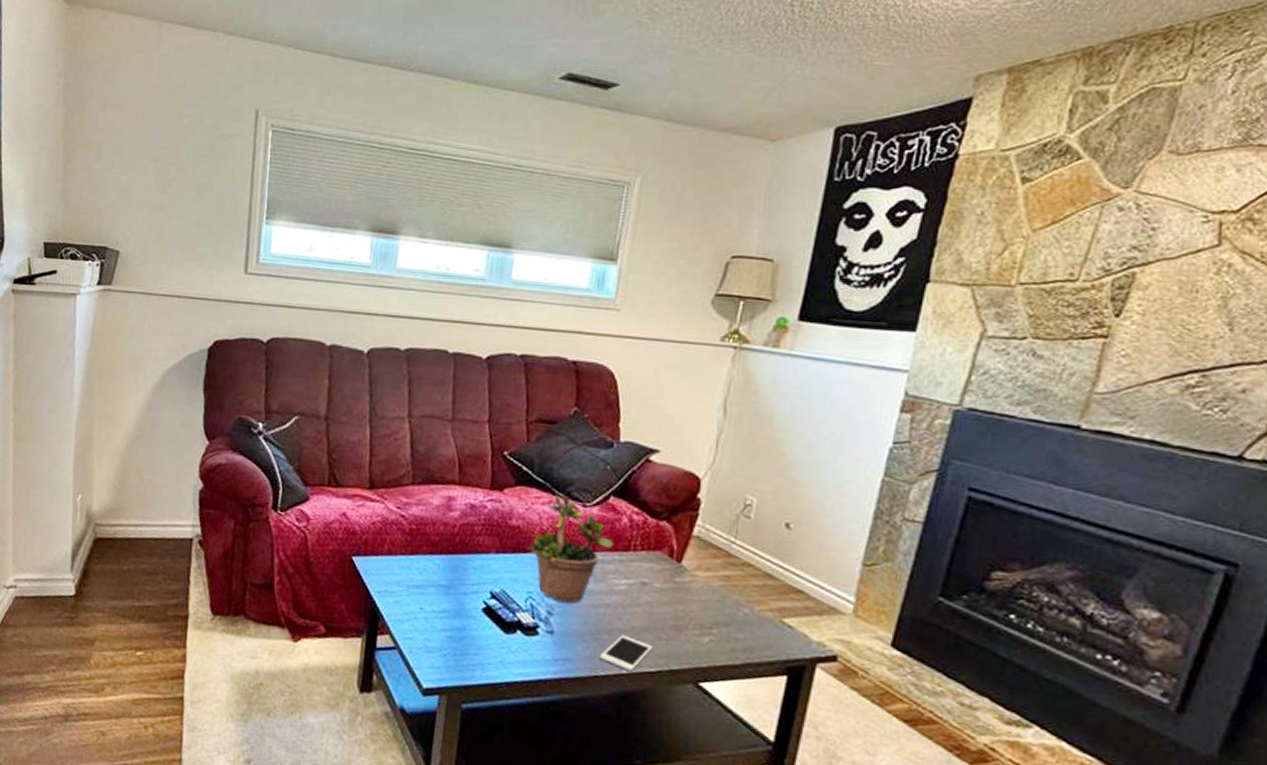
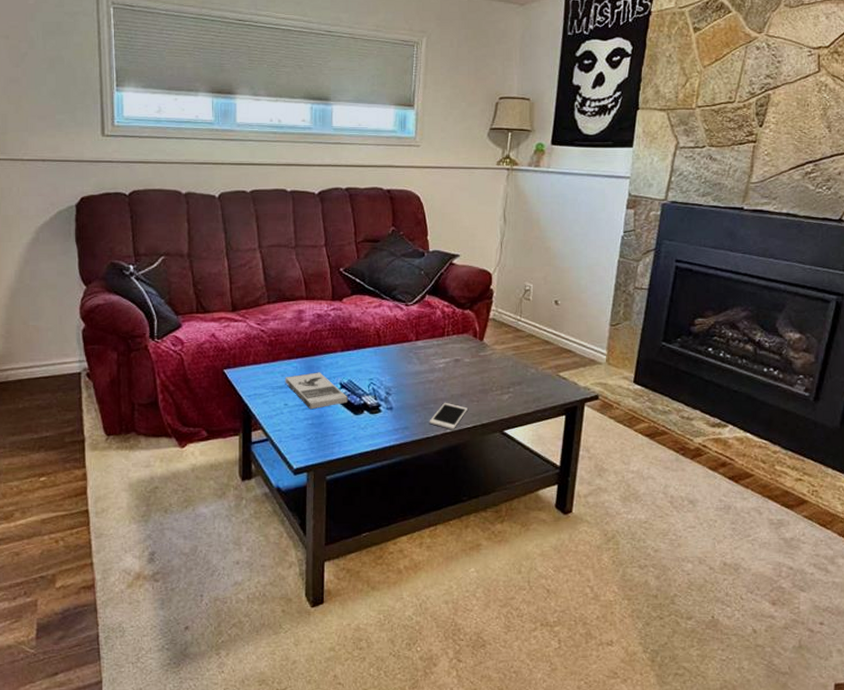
book: none [423,574,498,619] -> present [285,372,348,410]
potted plant: present [527,492,614,604] -> none [366,294,432,384]

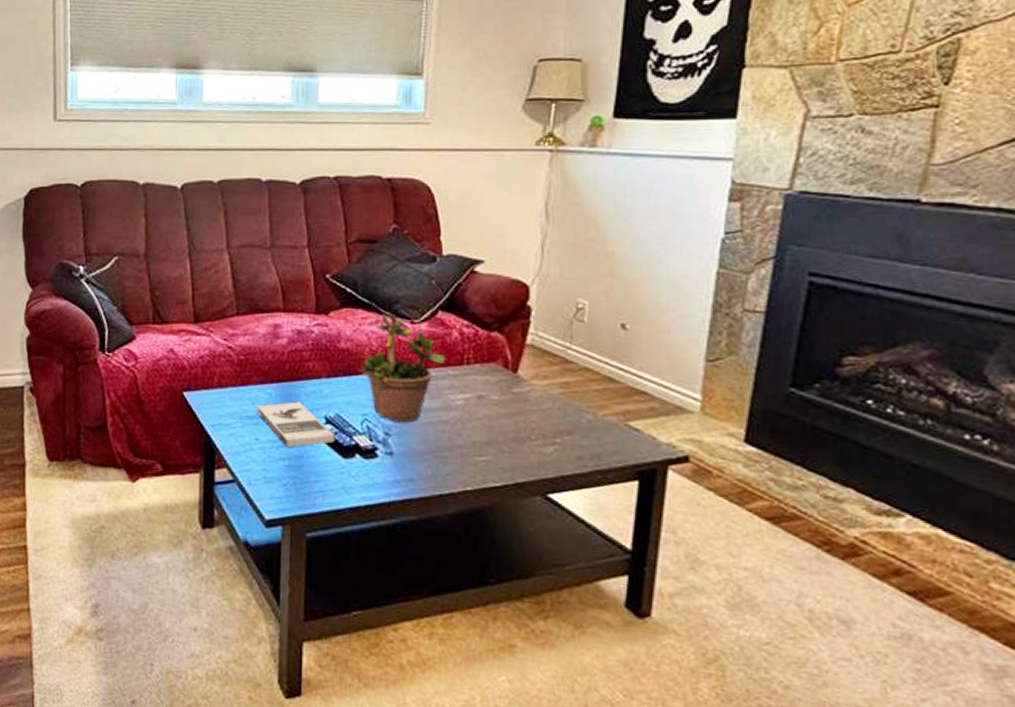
potted plant: none [366,294,432,384] -> present [358,309,446,423]
cell phone: present [429,402,467,429] -> none [442,450,496,487]

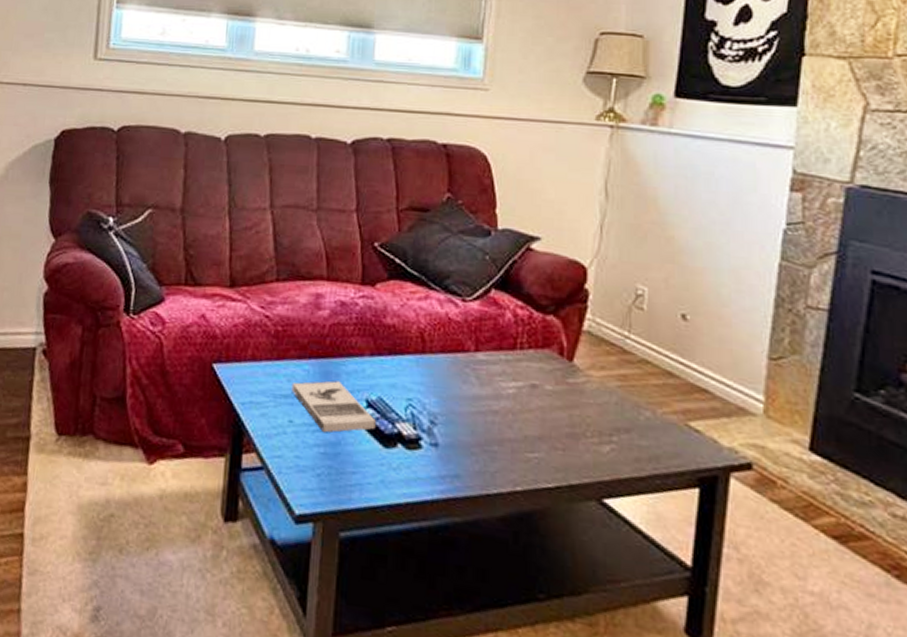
potted plant: present [358,309,446,423] -> none [404,285,498,411]

